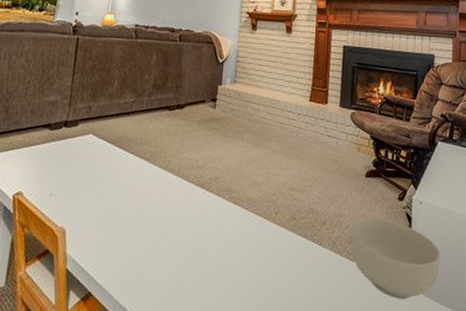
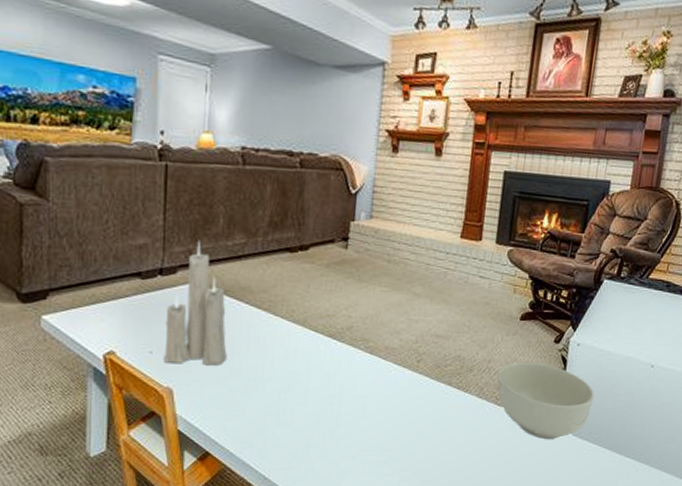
candle: none [61,99,115,209] -> present [164,240,227,365]

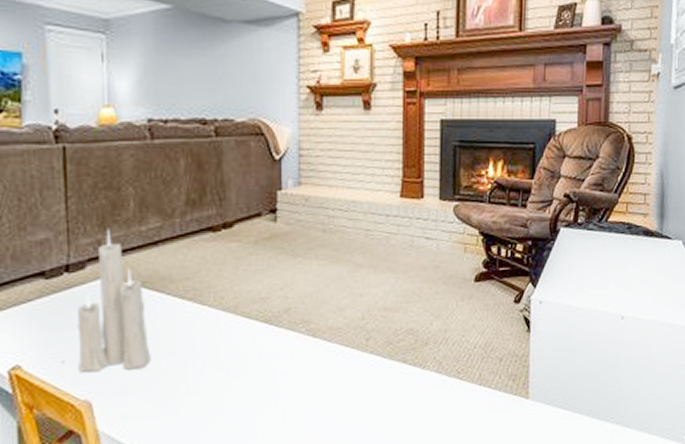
bowl: present [497,362,594,439] -> none [455,327,563,412]

